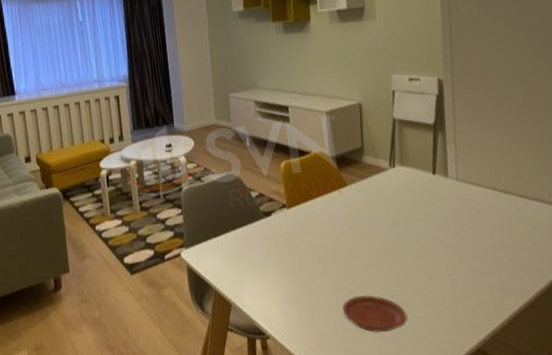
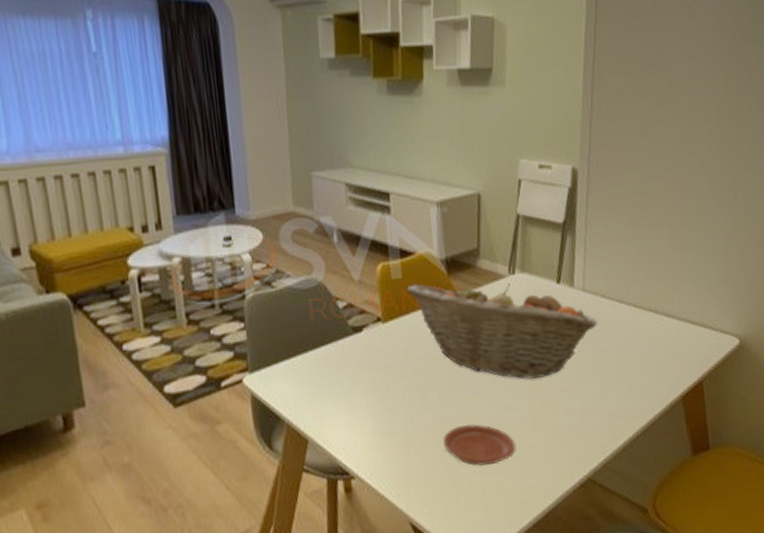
fruit basket: none [306,175,474,257] -> present [407,283,598,379]

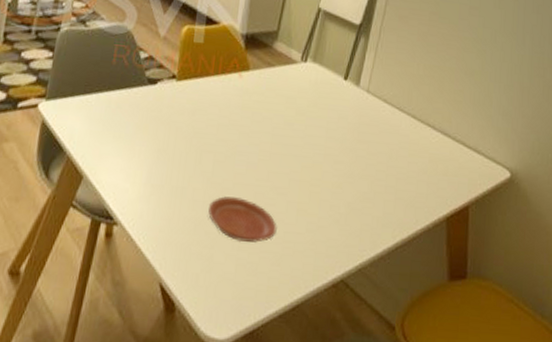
fruit basket: present [407,283,598,379] -> none [205,51,377,167]

